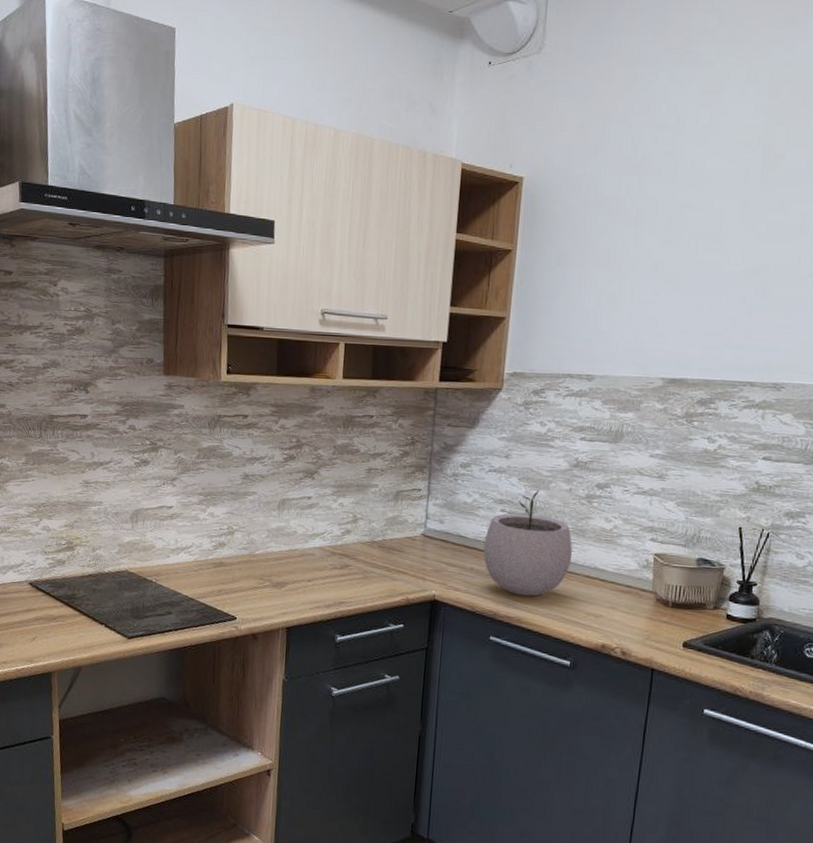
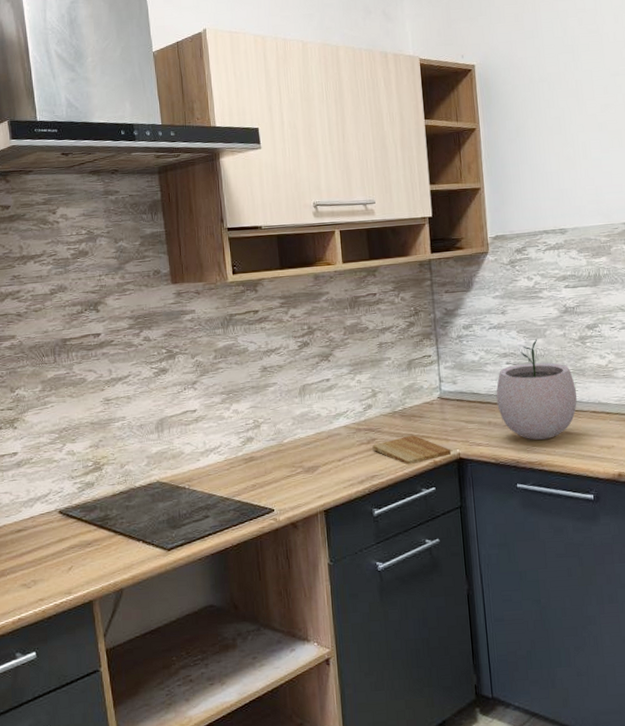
cutting board: none [345,568,426,597] -> present [372,435,451,464]

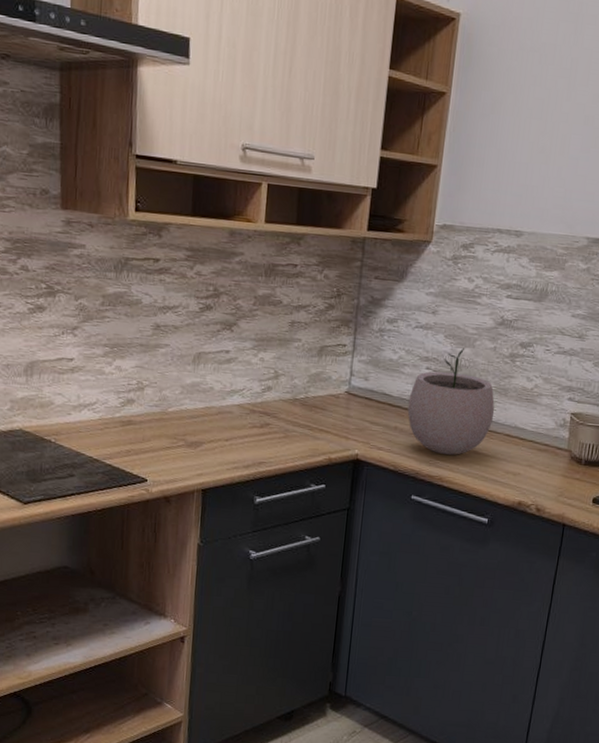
cutting board: present [372,435,451,464] -> none [265,426,348,457]

